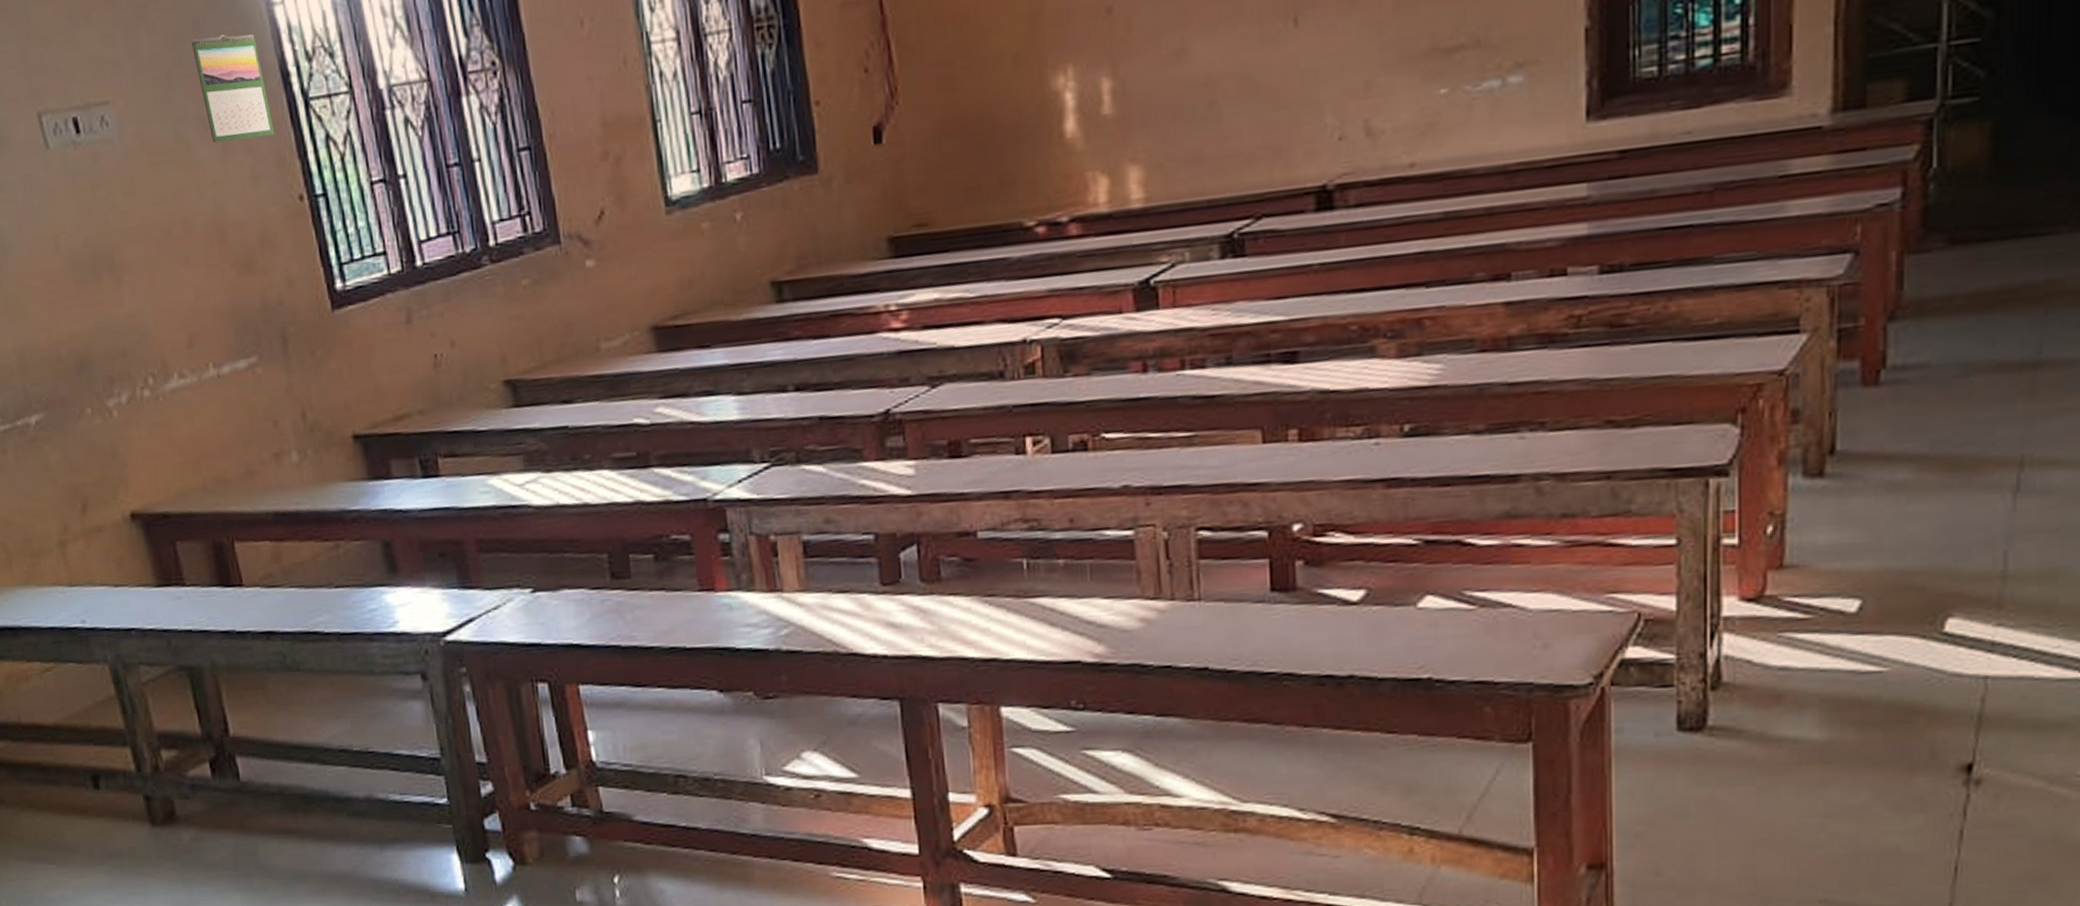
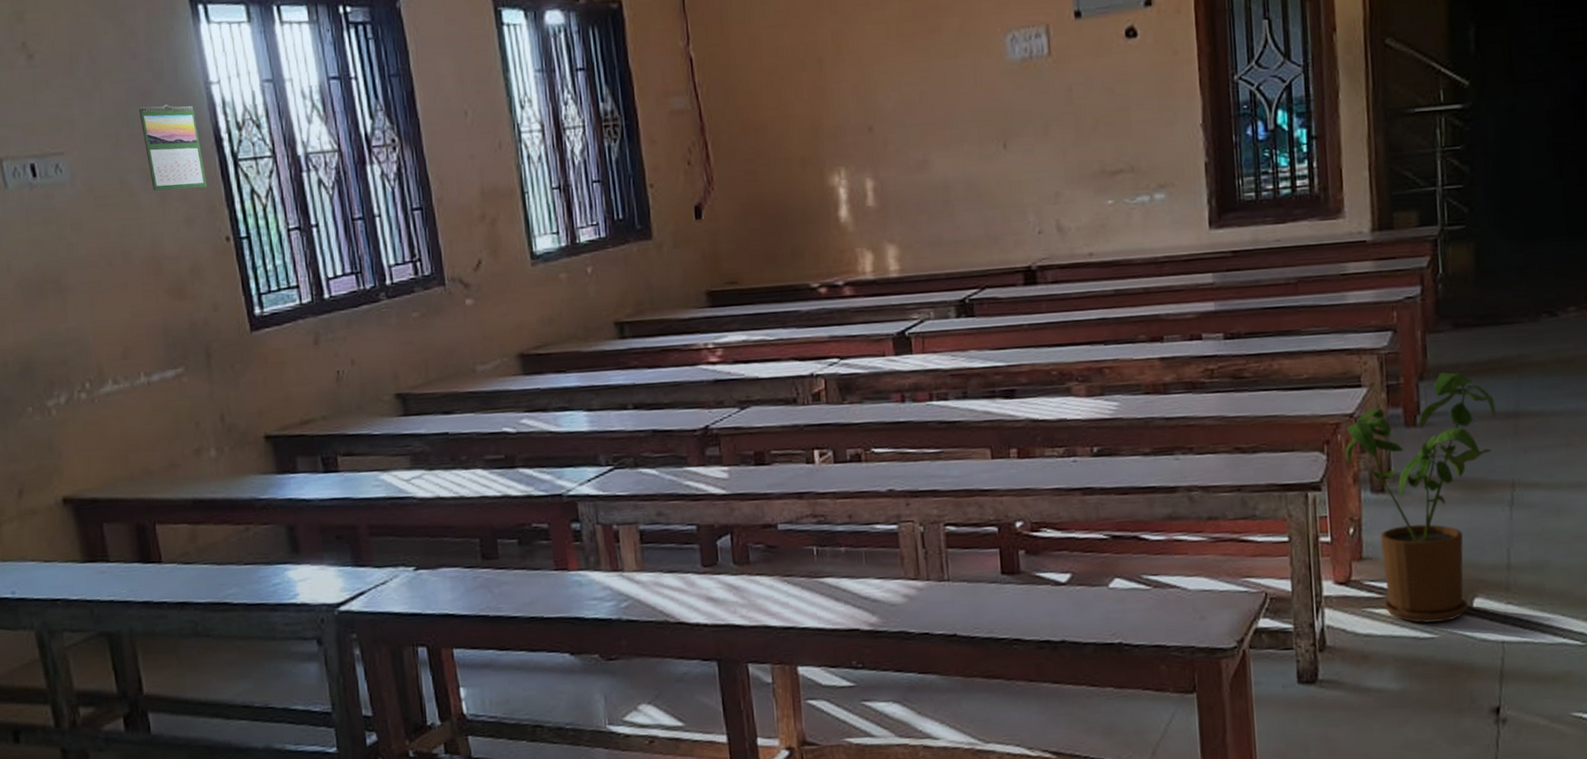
house plant: none [1768,308,2005,652] -> present [1345,372,1496,623]

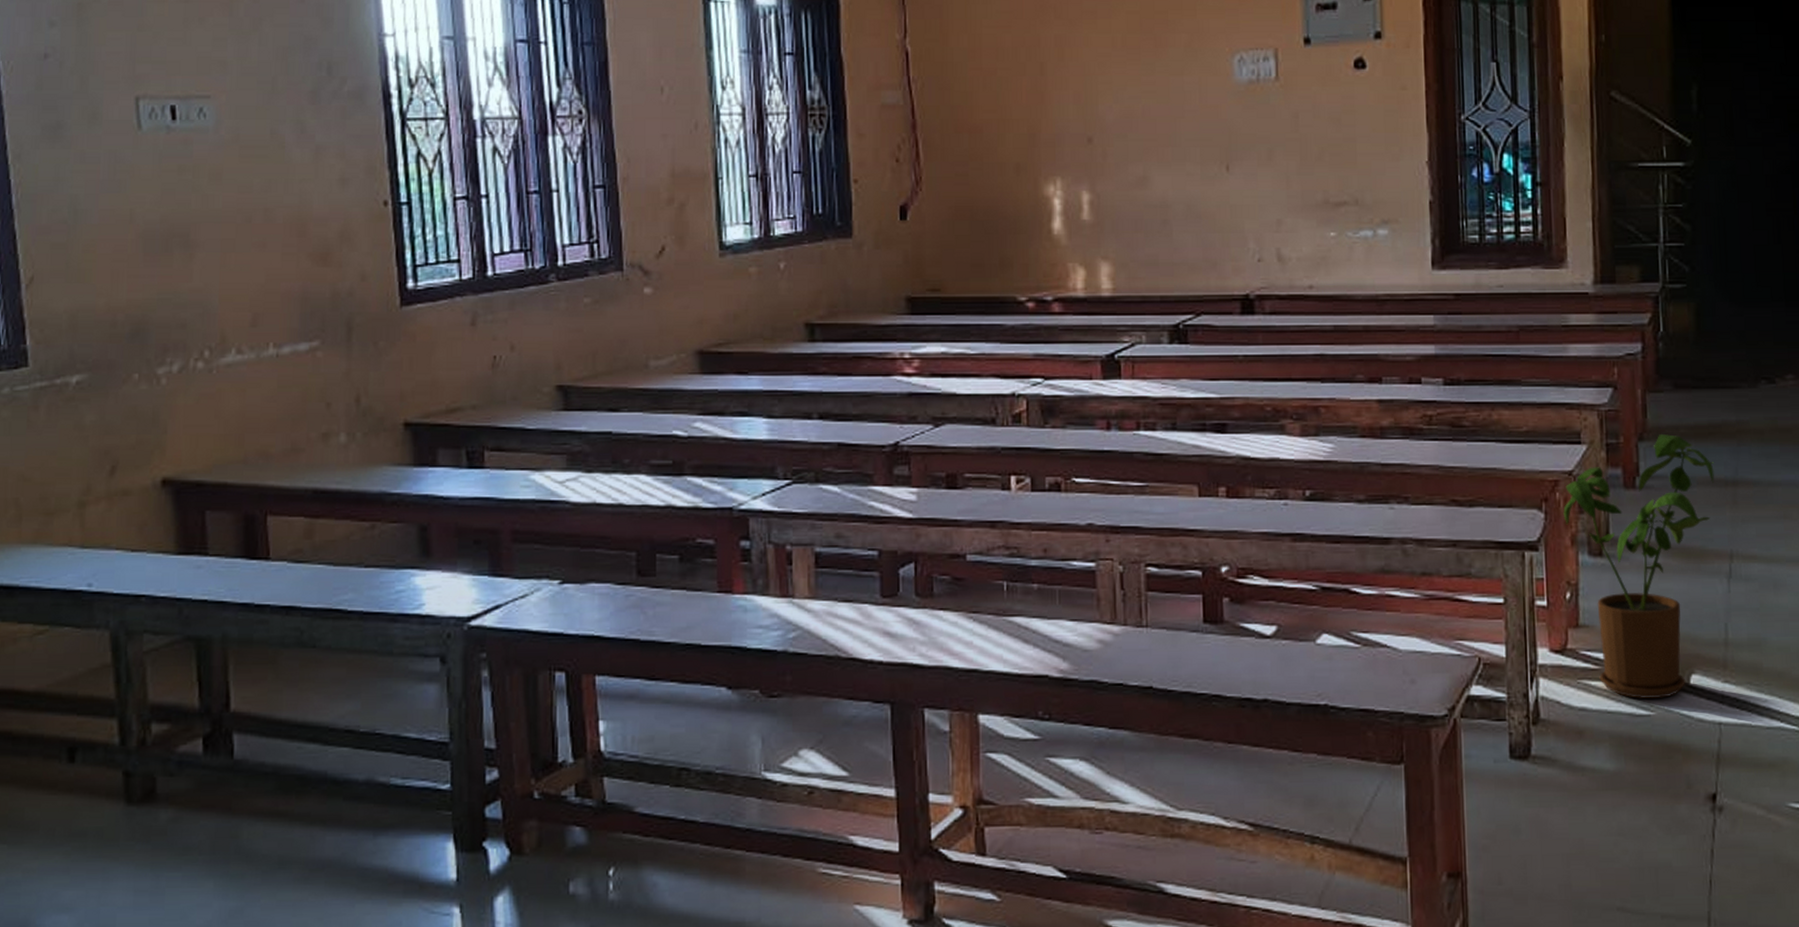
calendar: present [139,104,208,191] -> none [301,53,369,146]

